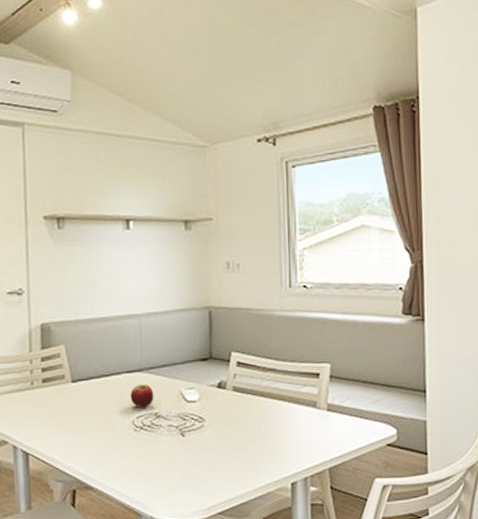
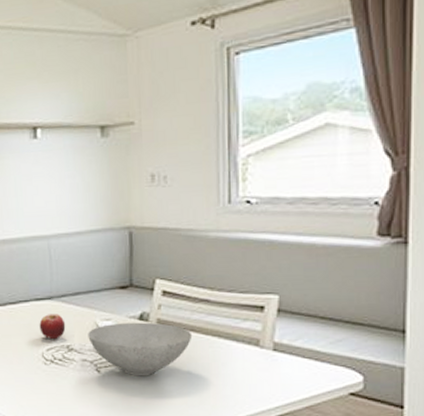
bowl: none [173,389,263,438] -> present [88,322,193,376]

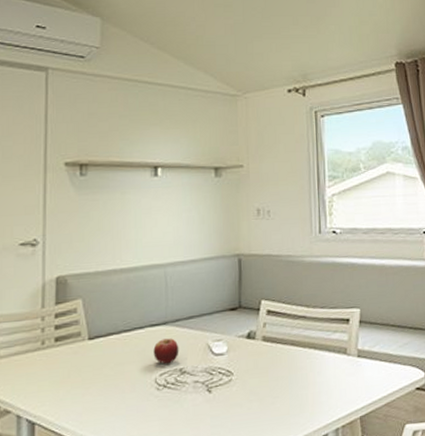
bowl: present [88,322,193,376] -> none [200,340,293,393]

